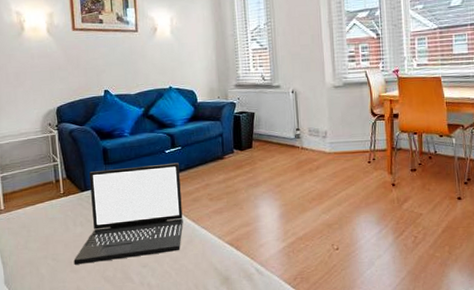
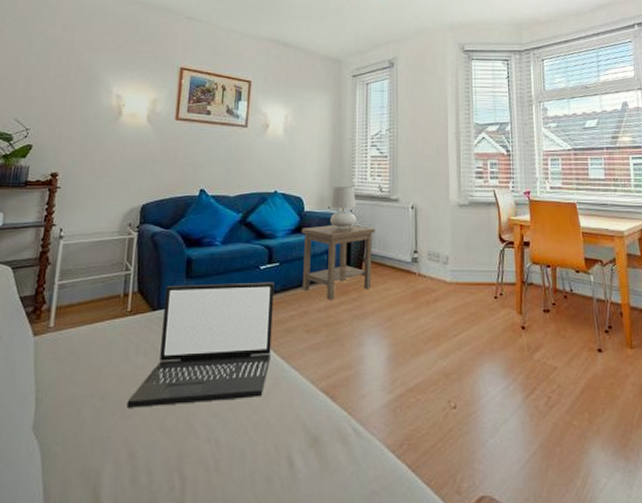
side table: none [196,110,262,174] -> present [301,224,375,301]
table lamp: none [219,78,245,115] -> present [330,186,357,229]

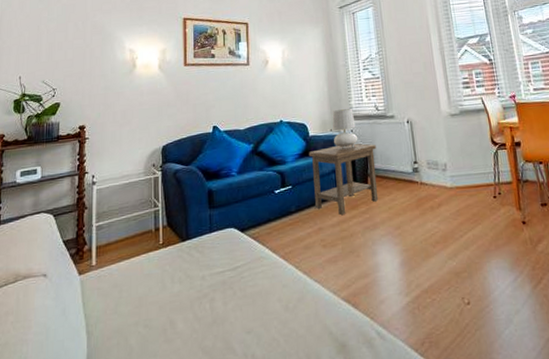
laptop: present [126,282,274,408] -> none [168,204,294,333]

